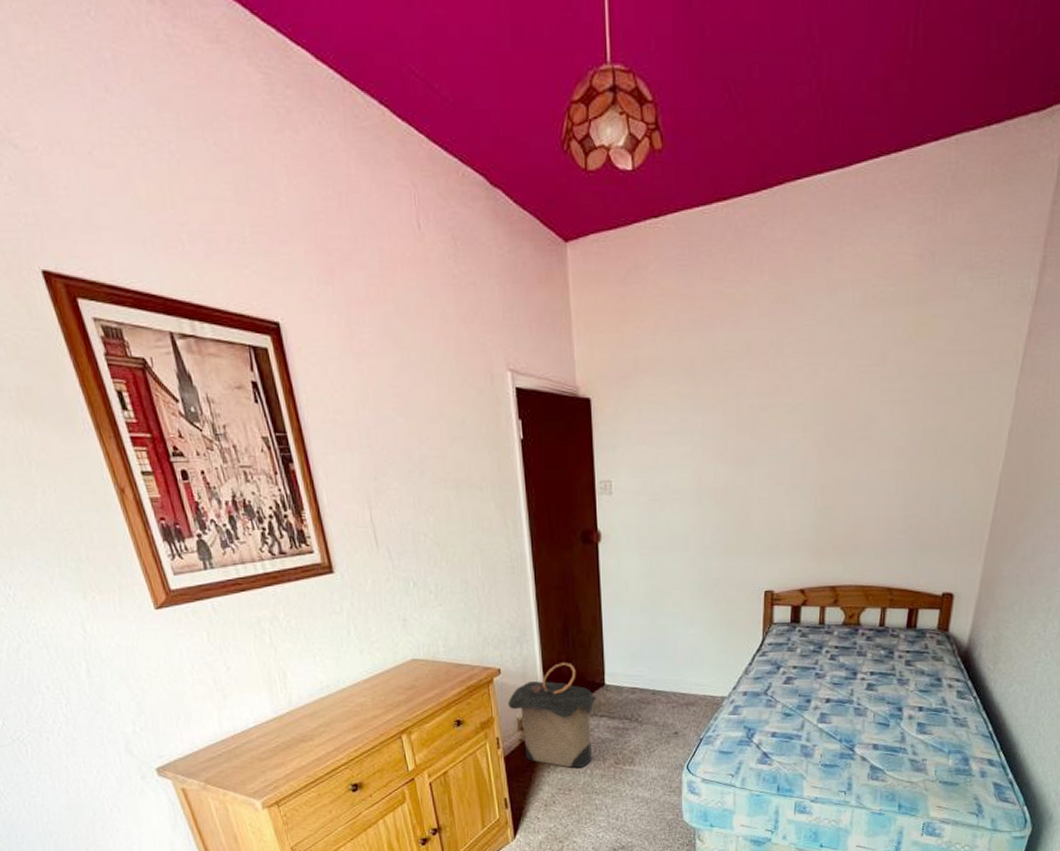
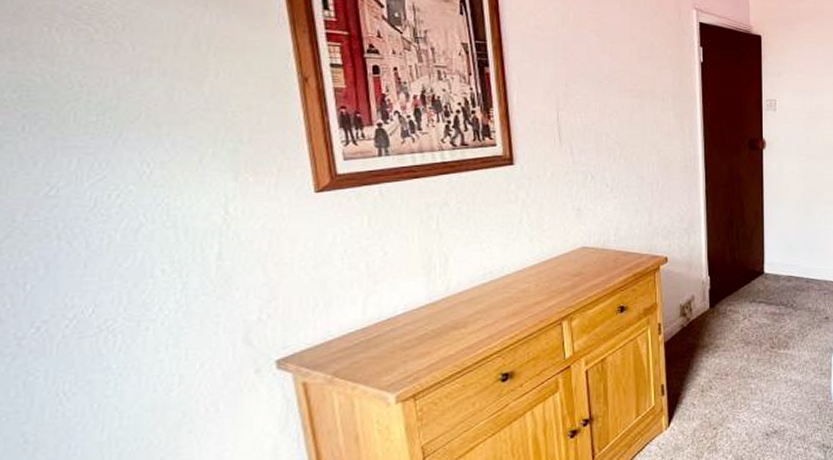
laundry hamper: present [508,663,597,768] -> none [672,252,757,353]

